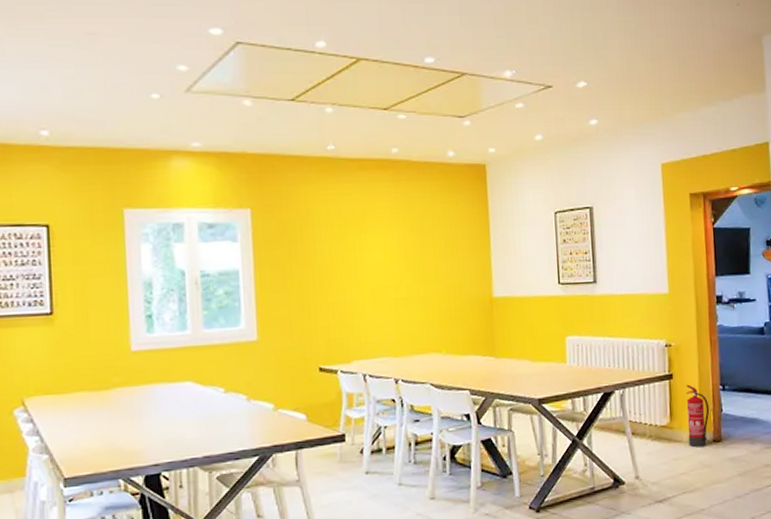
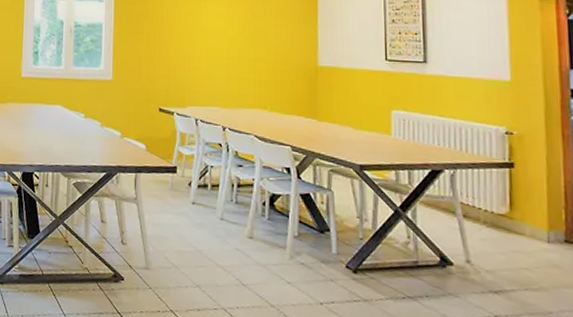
fire extinguisher: present [685,384,710,448] -> none [530,176,561,245]

